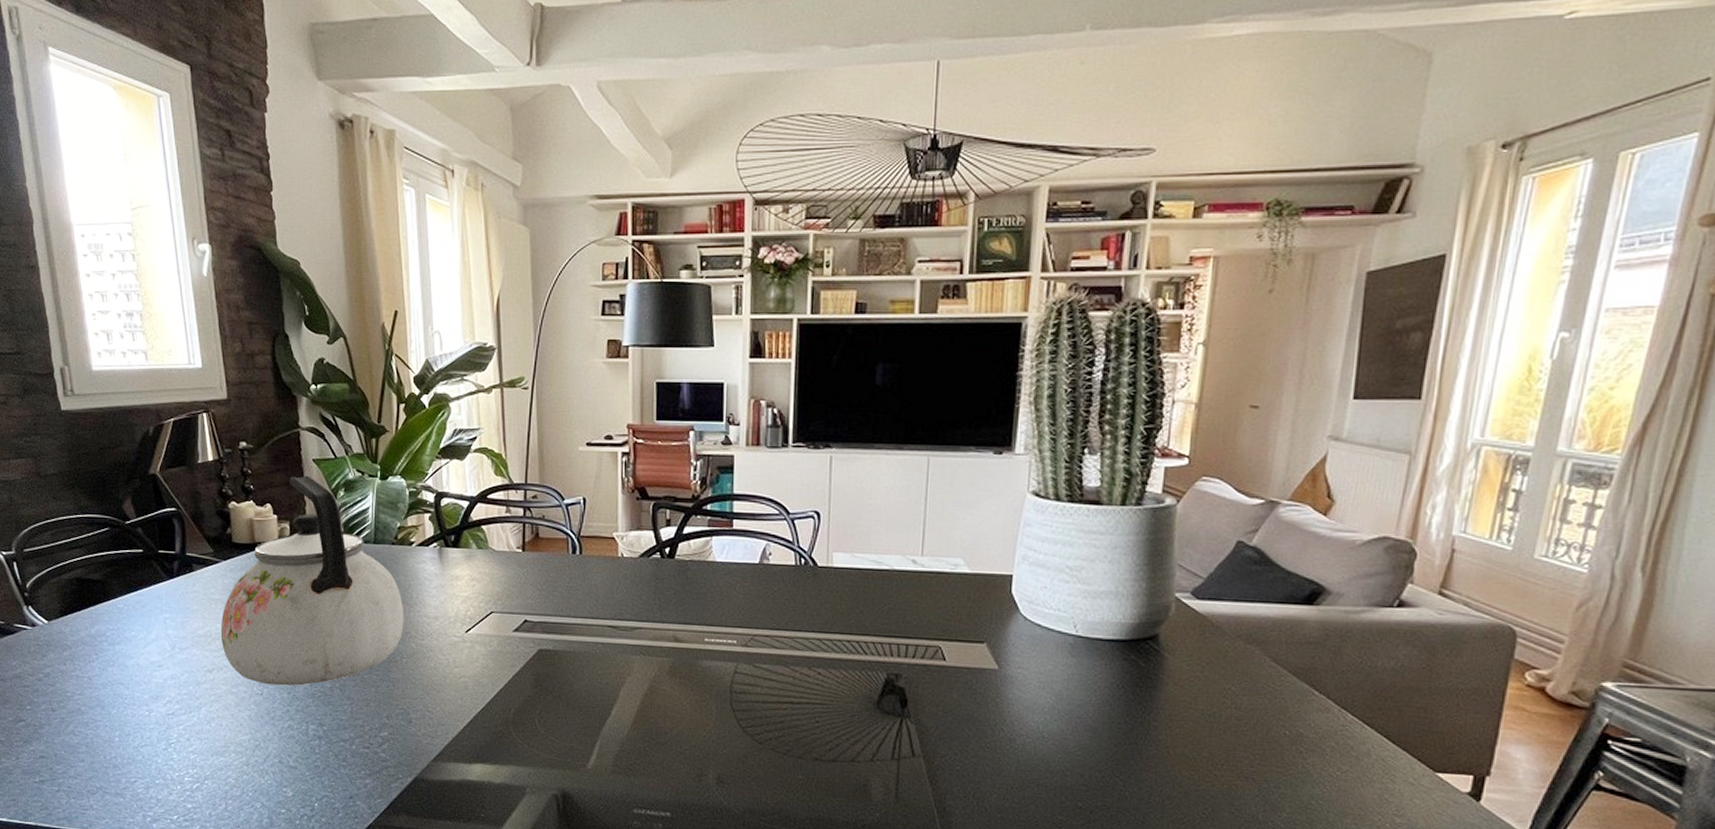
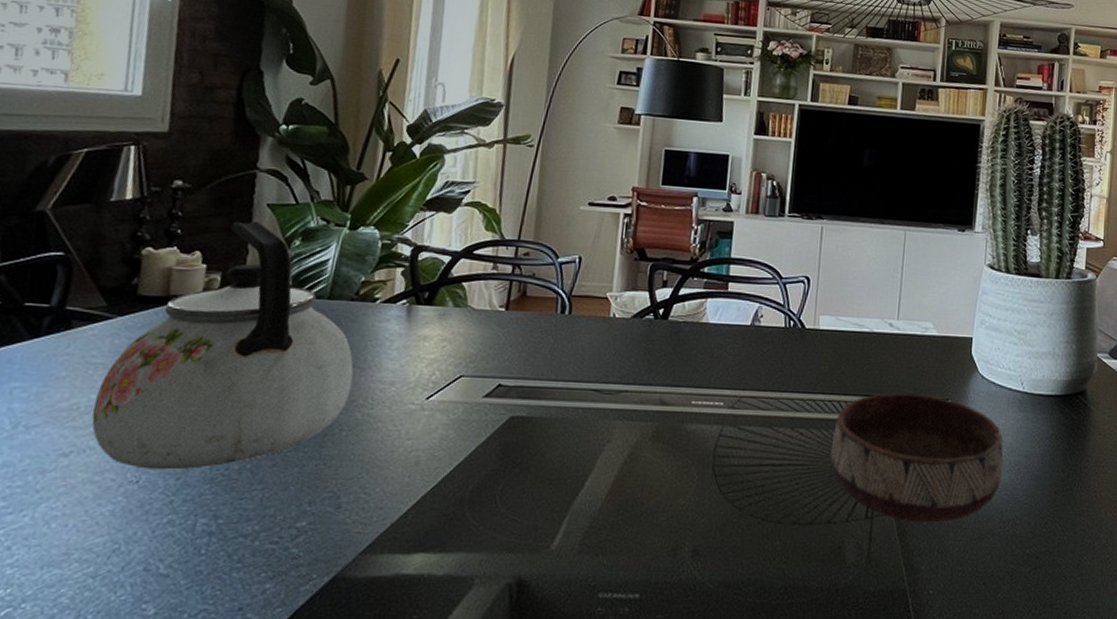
bowl: none [851,634,1052,769] -> present [830,393,1004,523]

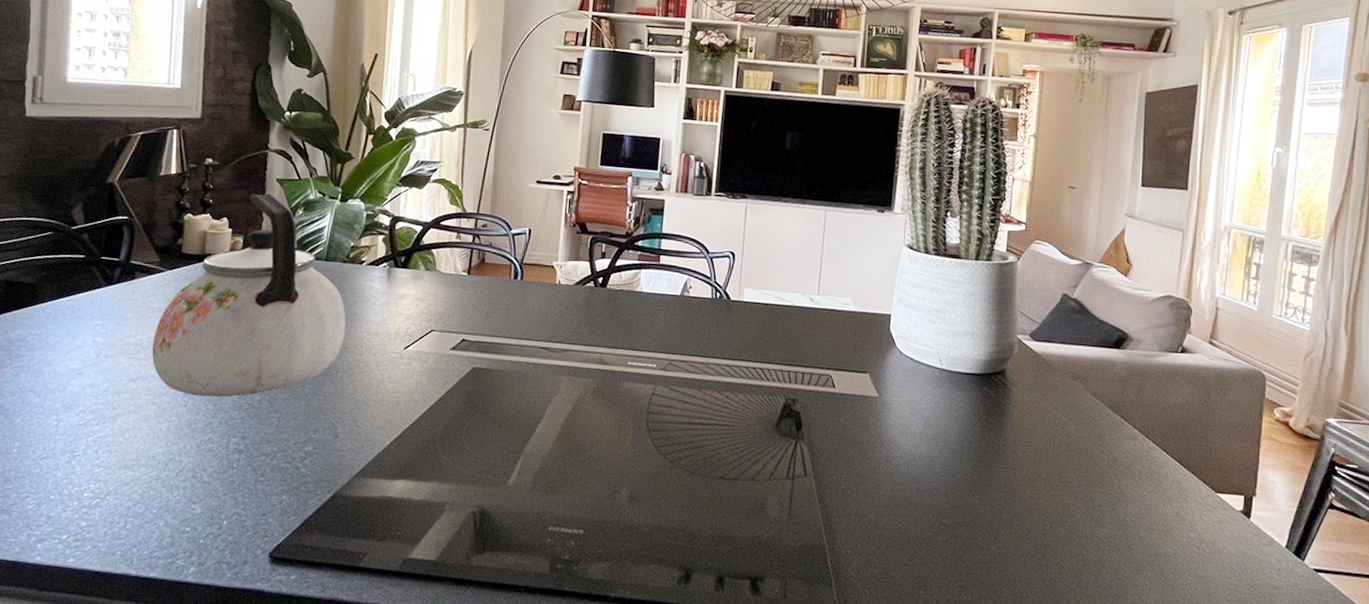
bowl: present [830,393,1004,523] -> none [753,363,922,488]

